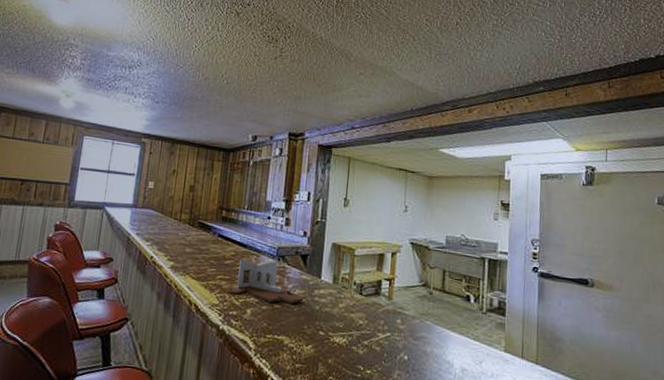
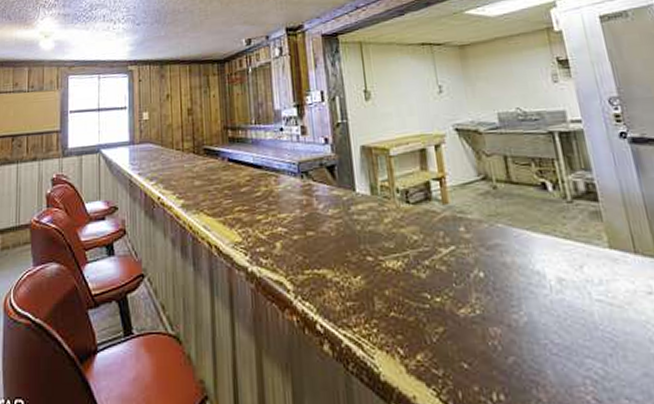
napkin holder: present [228,260,304,304] -> none [251,178,341,230]

